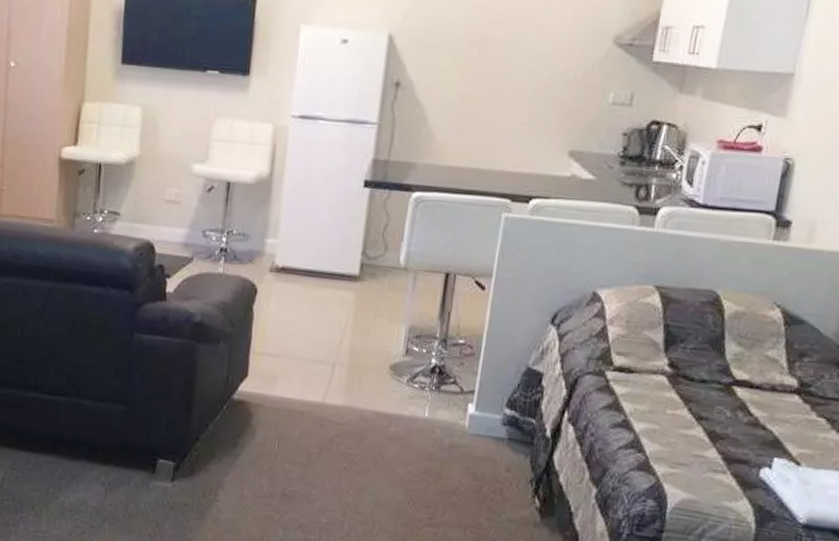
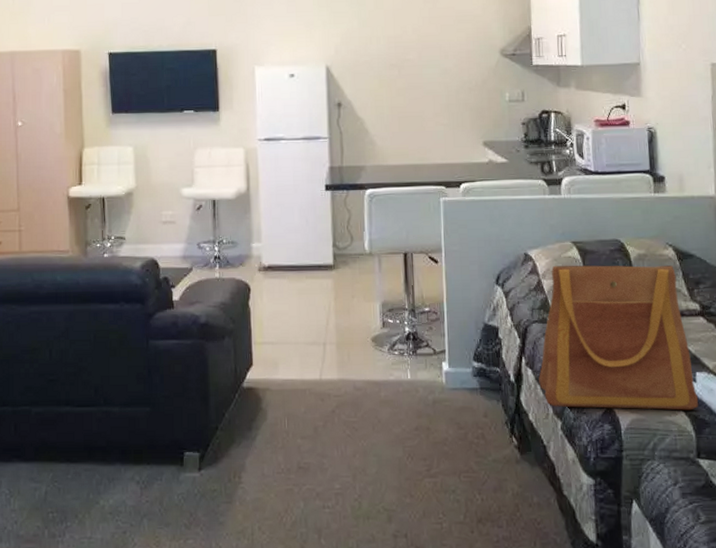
tote bag: none [579,311,778,499] -> present [539,265,699,411]

